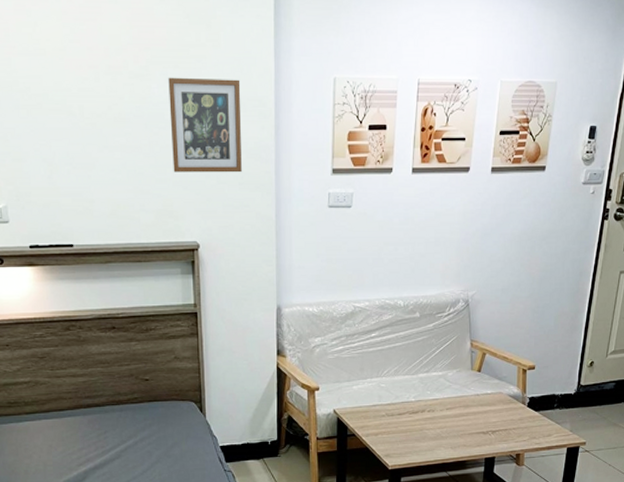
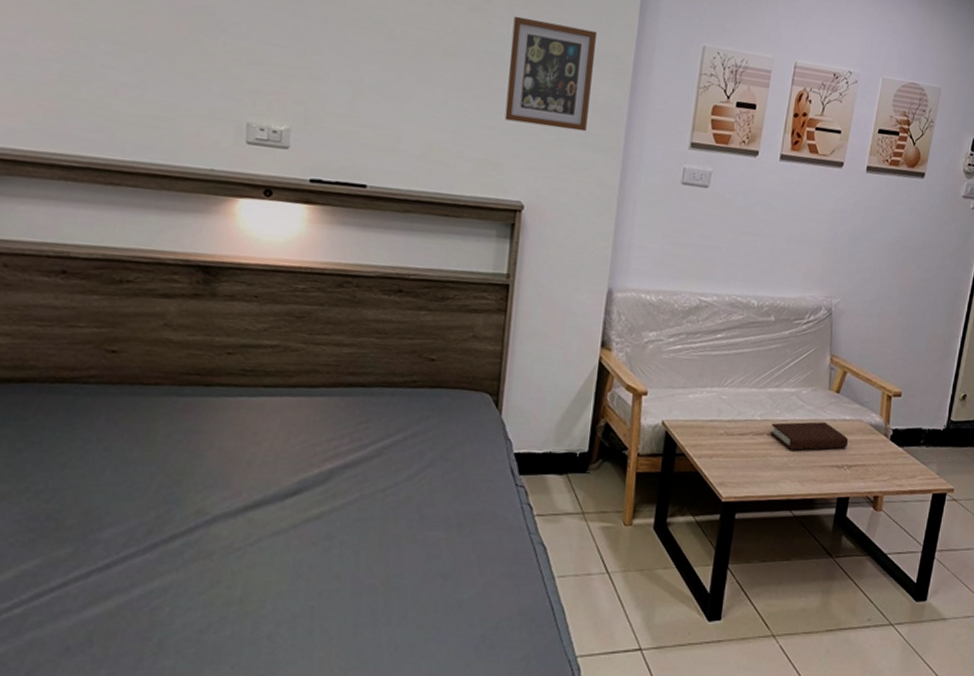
book: none [424,397,492,423] -> present [770,421,849,451]

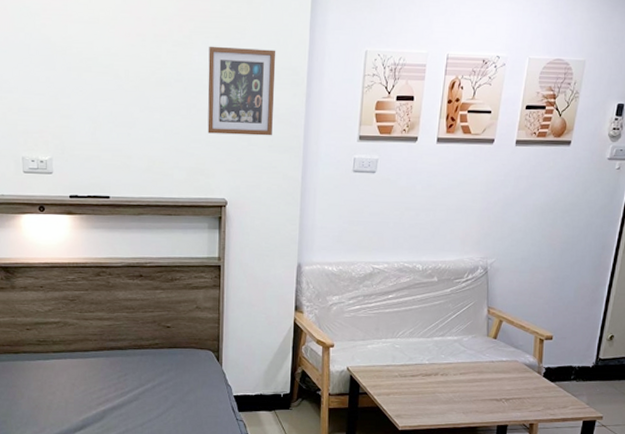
book: present [770,421,849,451] -> none [437,363,506,388]

